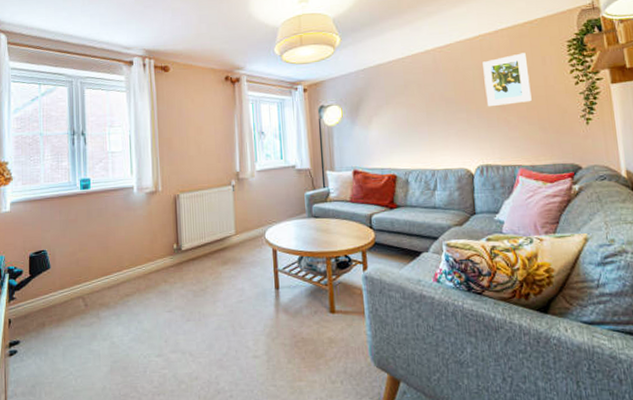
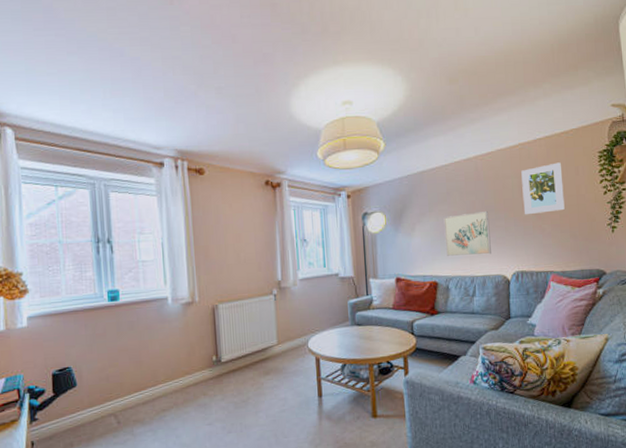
wall art: none [401,102,453,149] -> present [443,210,491,257]

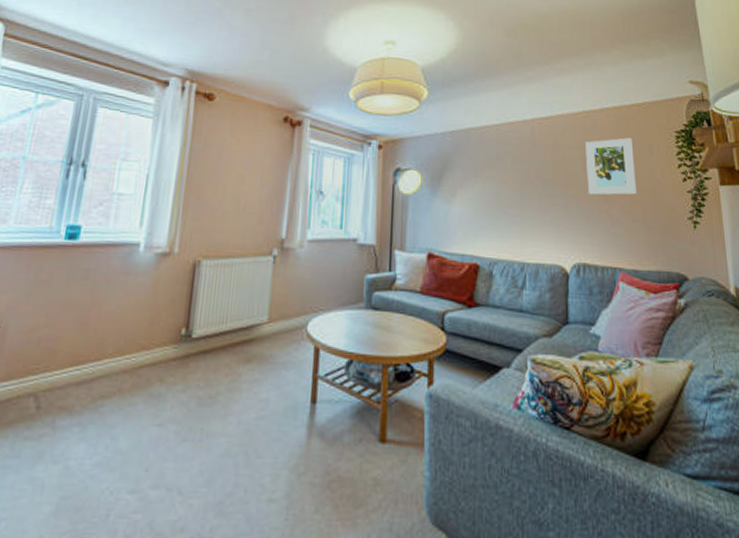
wall art: present [443,210,491,257] -> none [491,183,547,238]

